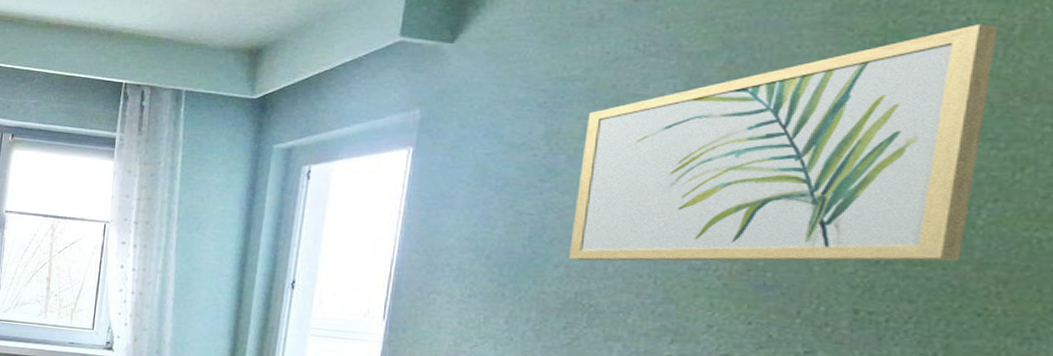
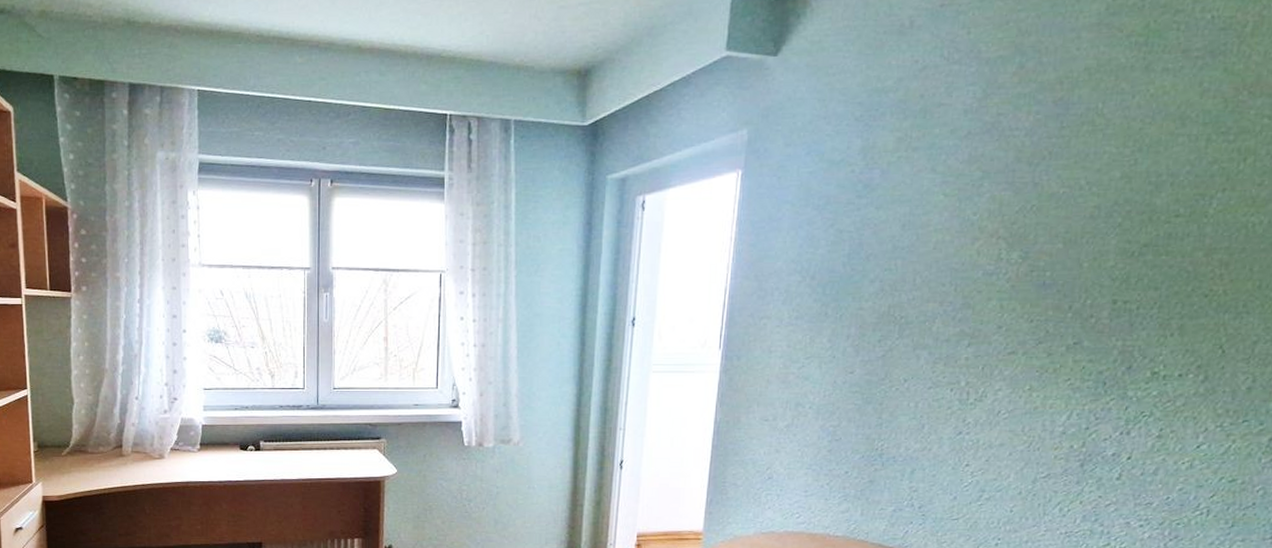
wall art: present [569,24,998,261] -> none [883,22,1235,275]

